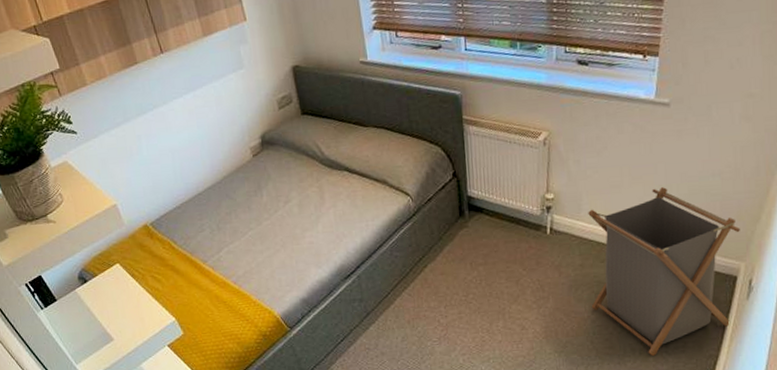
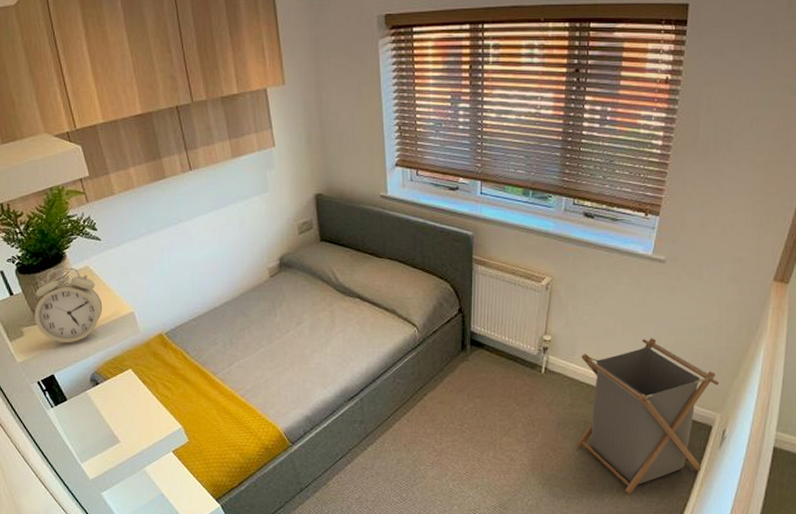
alarm clock: none [16,164,85,246] -> present [34,267,103,346]

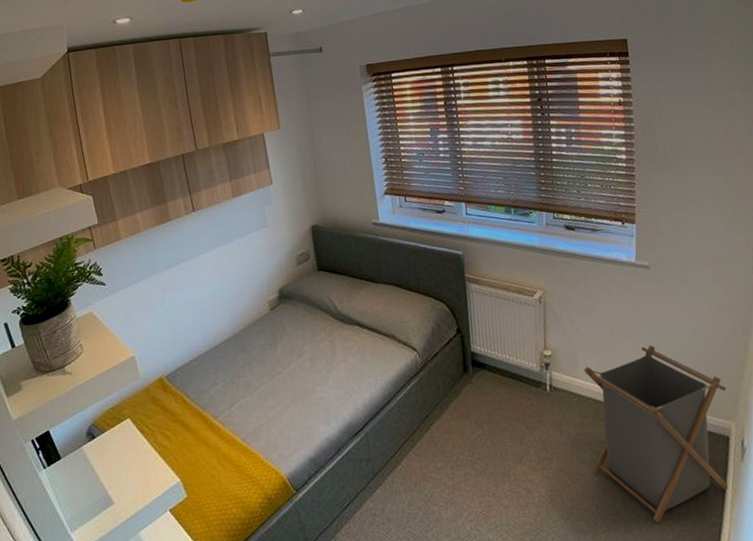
alarm clock: present [34,267,103,346] -> none [34,314,104,399]

